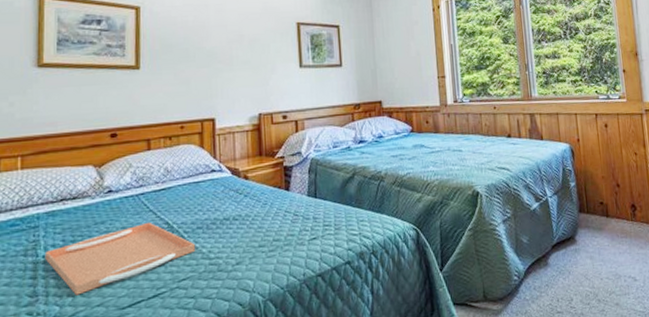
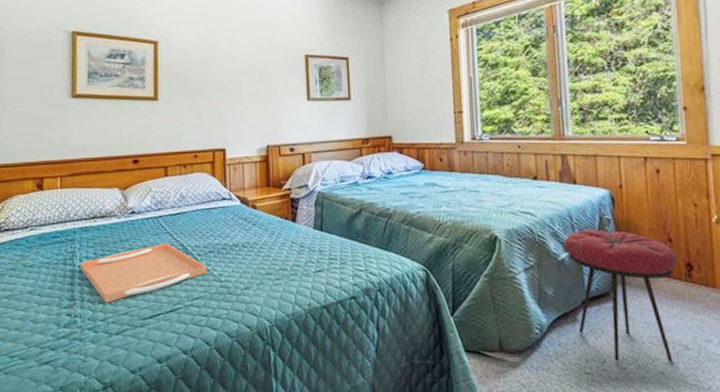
stool: none [535,179,625,298] -> present [564,229,678,361]

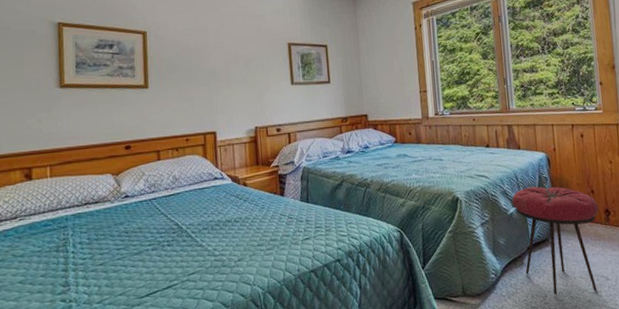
serving tray: present [80,242,208,303] -> none [73,223,203,286]

